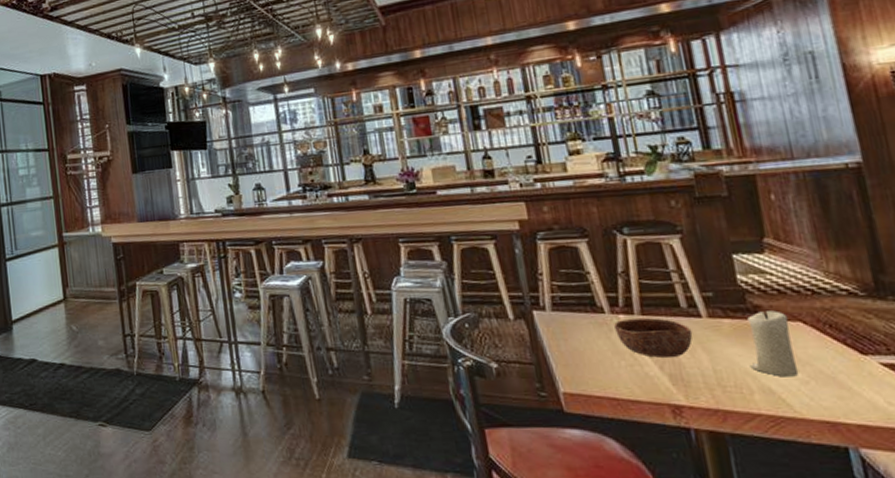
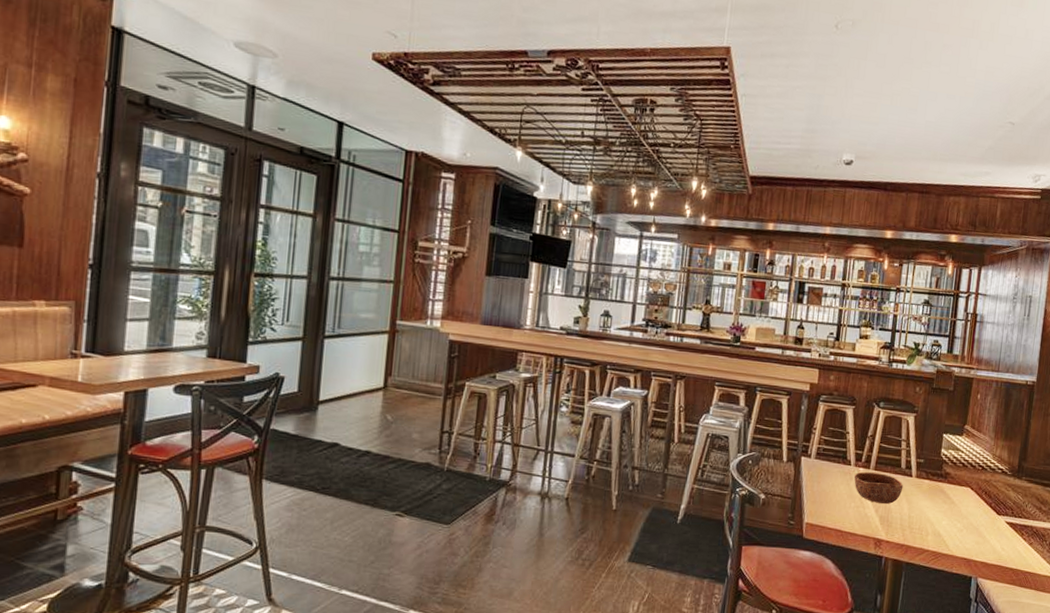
candle: present [747,310,799,377] -> none [931,477,964,526]

